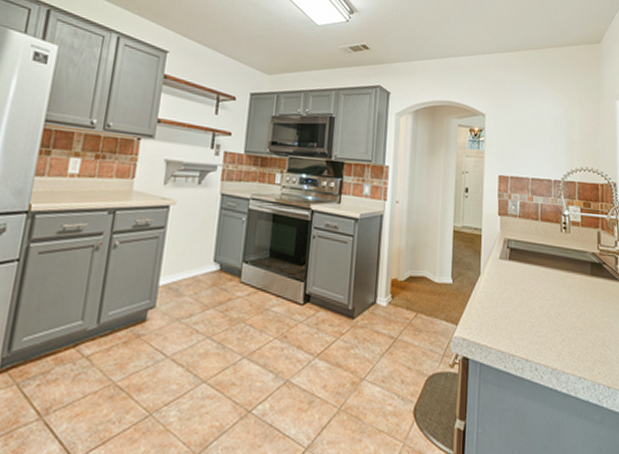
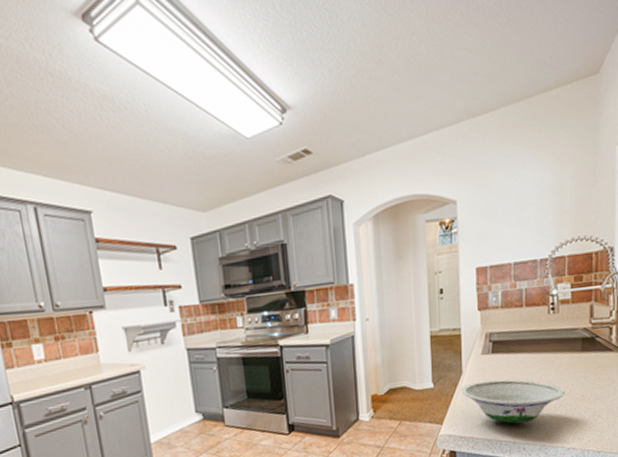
bowl: none [477,286,576,339] -> present [460,379,565,424]

